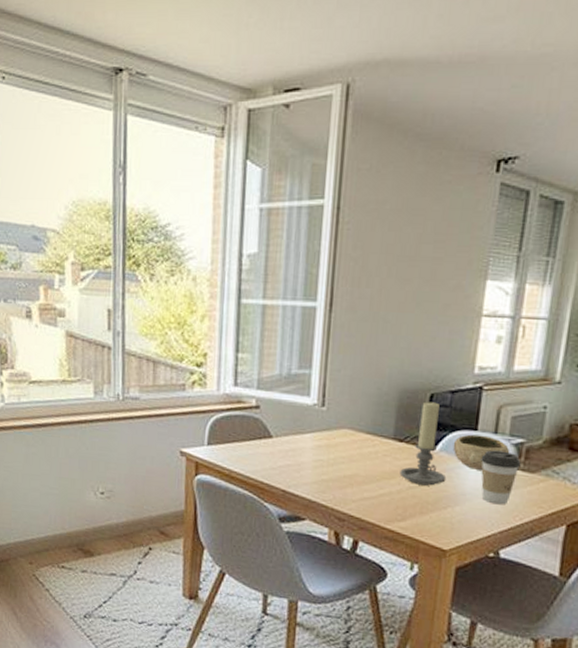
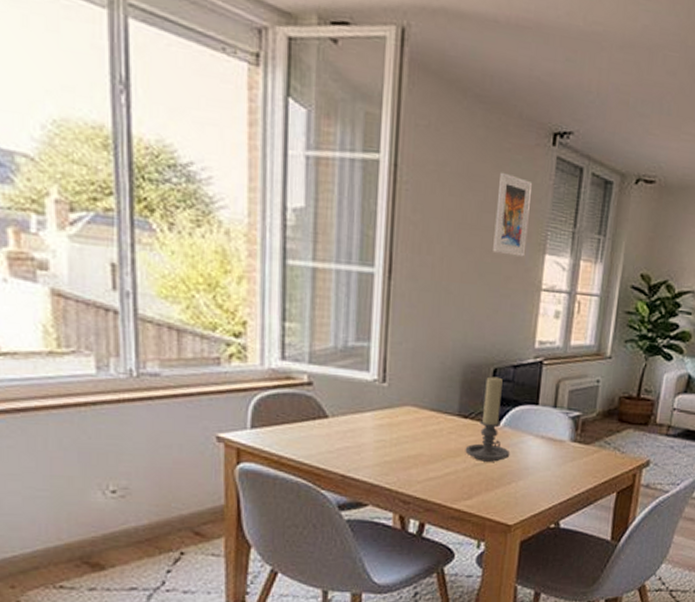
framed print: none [431,204,473,284] -> present [493,172,532,257]
bowl: present [452,434,510,470] -> none [516,409,568,444]
coffee cup: present [481,450,521,505] -> none [542,424,578,477]

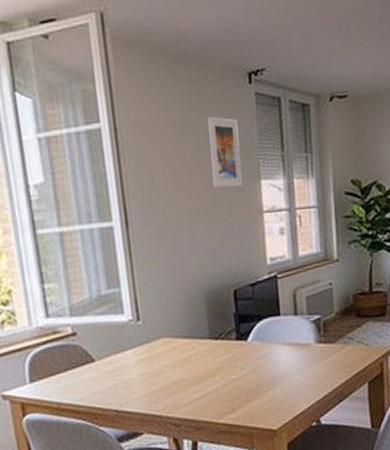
candle holder: present [465,376,511,462] -> none [221,297,263,376]

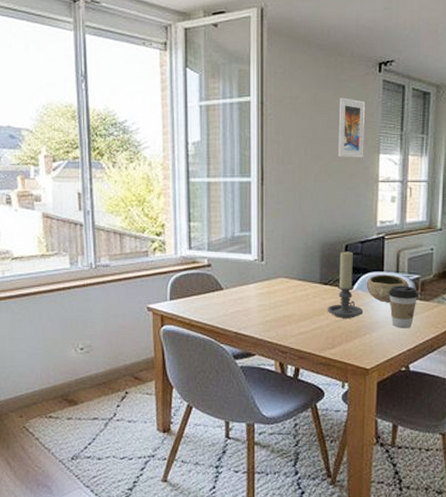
candle holder: none [221,297,263,376] -> present [327,251,364,318]
bowl: none [262,318,311,351] -> present [366,275,410,302]
coffee cup: none [288,329,322,378] -> present [388,286,419,328]

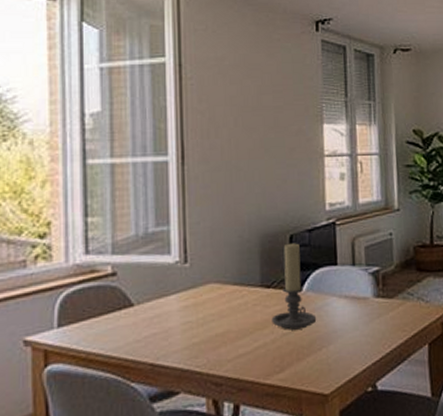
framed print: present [338,97,365,158] -> none [272,59,305,129]
bowl: present [366,275,410,302] -> none [317,269,369,304]
coffee cup: present [388,286,419,328] -> none [345,281,380,336]

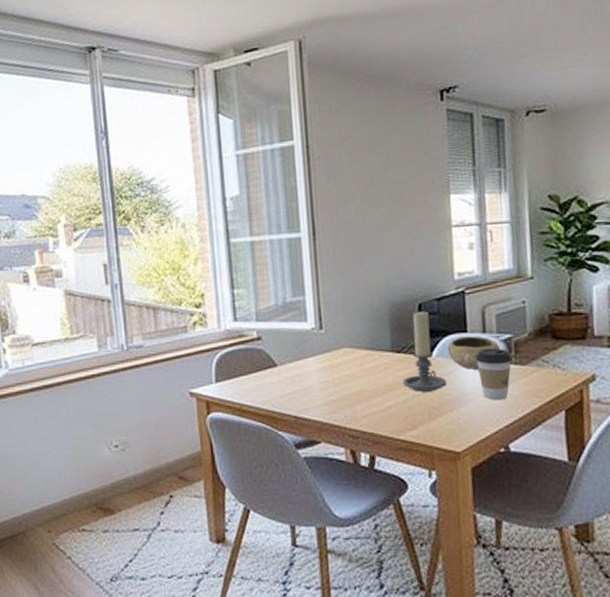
bowl: none [317,269,369,304] -> present [447,336,501,370]
coffee cup: none [345,281,380,336] -> present [475,348,513,400]

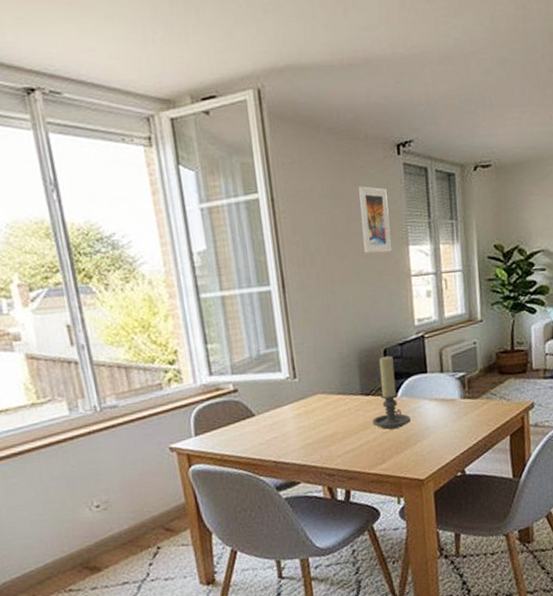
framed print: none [397,132,431,202] -> present [358,185,392,254]
bowl: present [447,336,501,370] -> none [410,375,456,406]
coffee cup: present [475,348,513,400] -> none [435,385,466,432]

